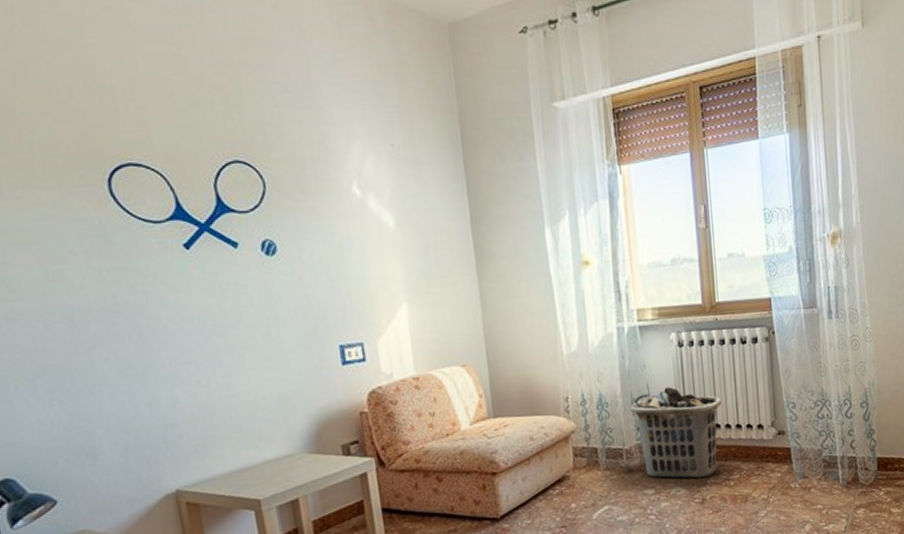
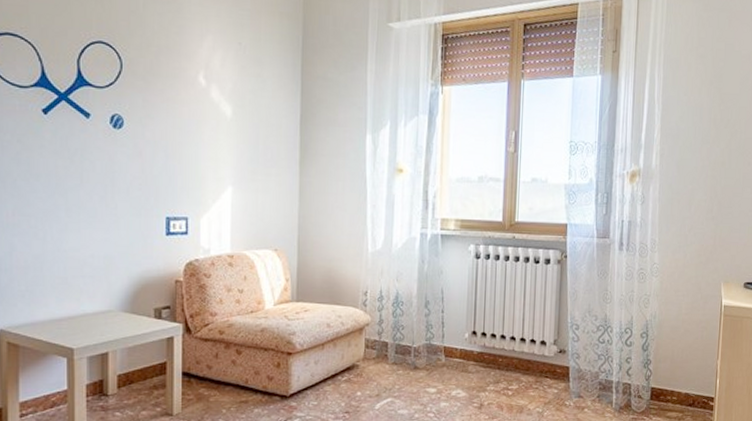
clothes hamper: present [630,386,722,479] -> none [424,294,510,385]

